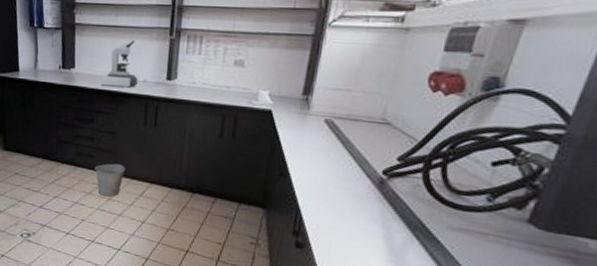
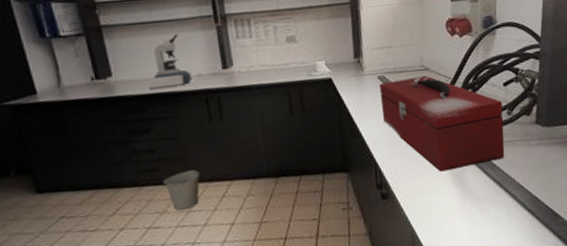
toolbox: none [319,127,483,250] -> present [379,75,505,172]

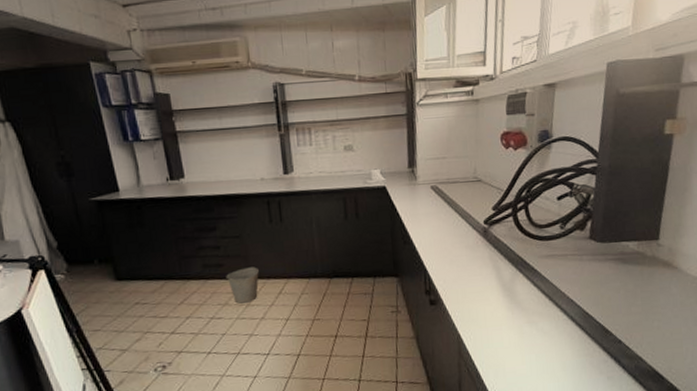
microscope: present [148,34,192,89] -> none [216,141,255,191]
toolbox: present [379,75,505,172] -> none [432,187,556,282]

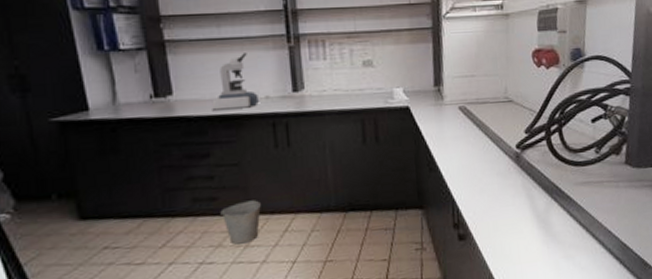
microscope: none [216,141,255,191] -> present [212,53,259,110]

